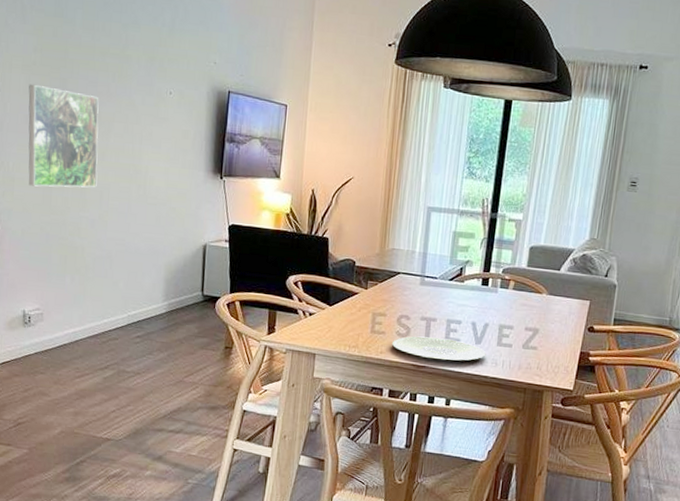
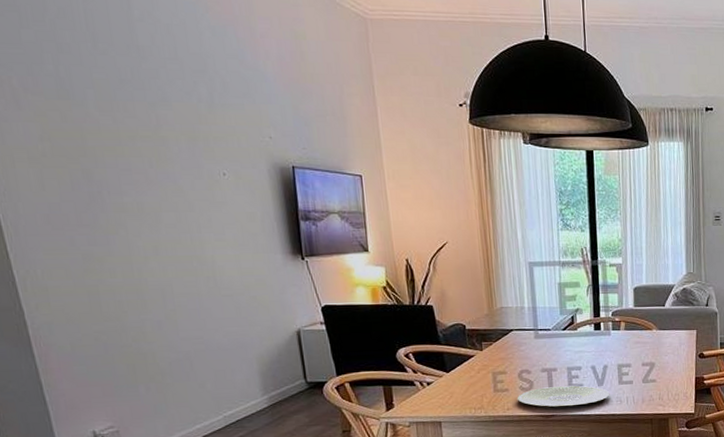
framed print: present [28,84,99,188] -> none [42,178,156,294]

